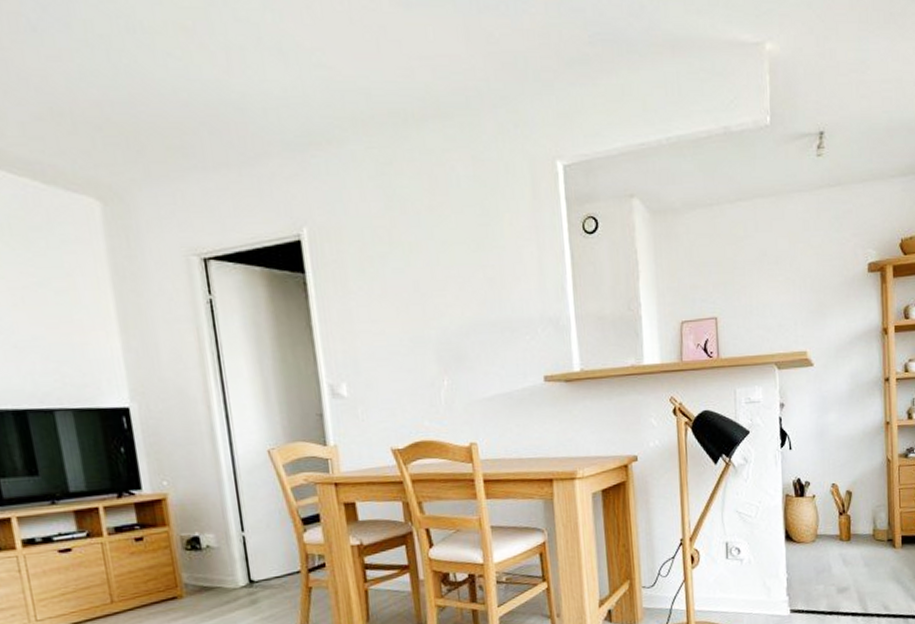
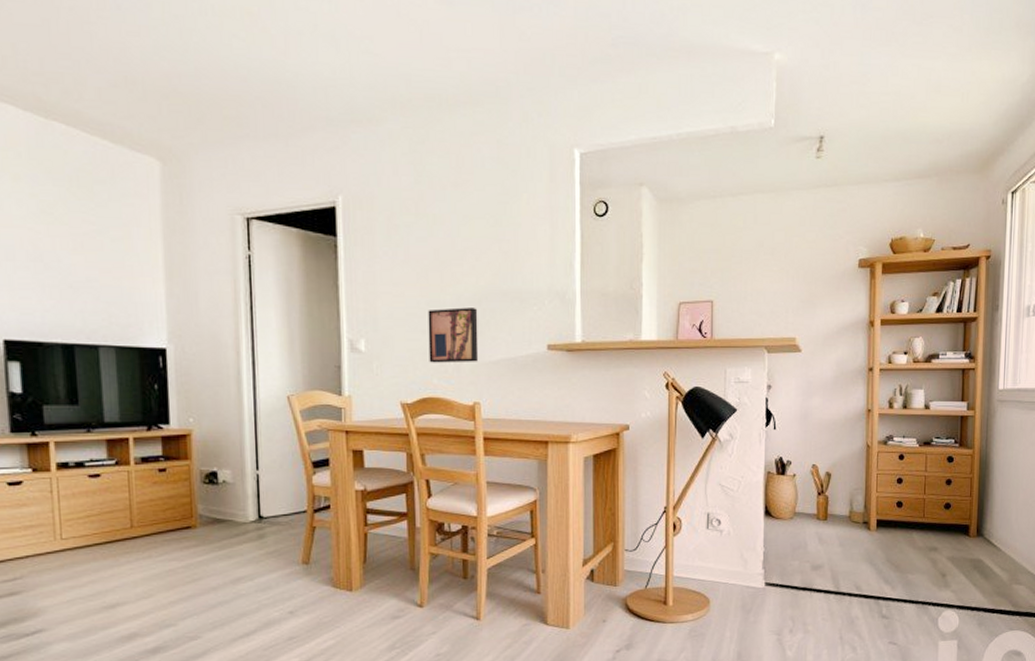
wall art: none [412,341,471,404] -> present [428,307,479,363]

